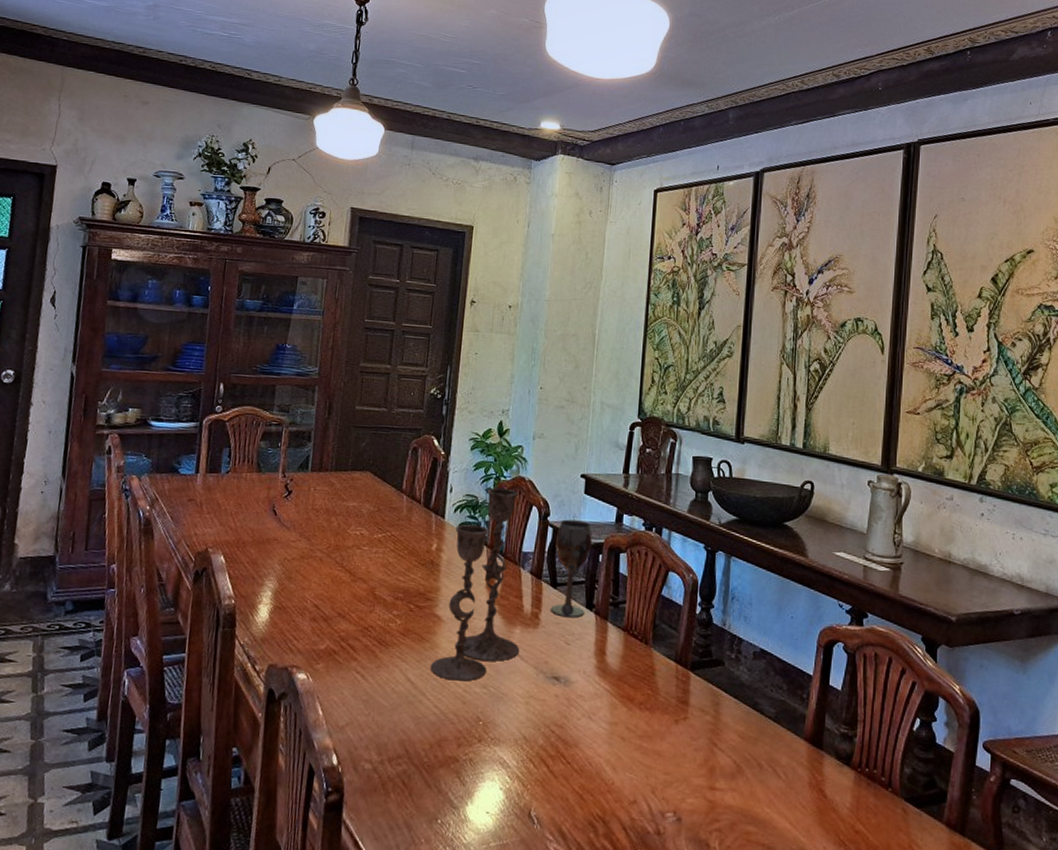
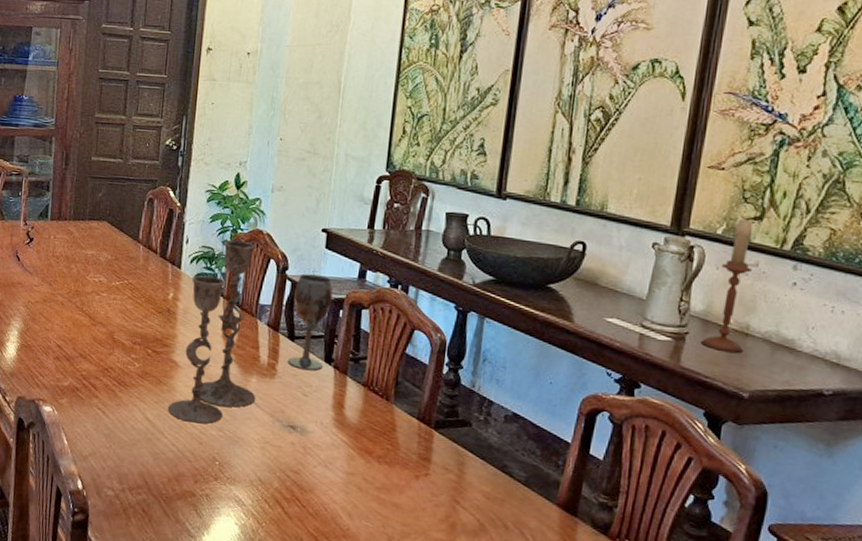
candlestick: none [914,456,949,581] -> present [701,217,753,354]

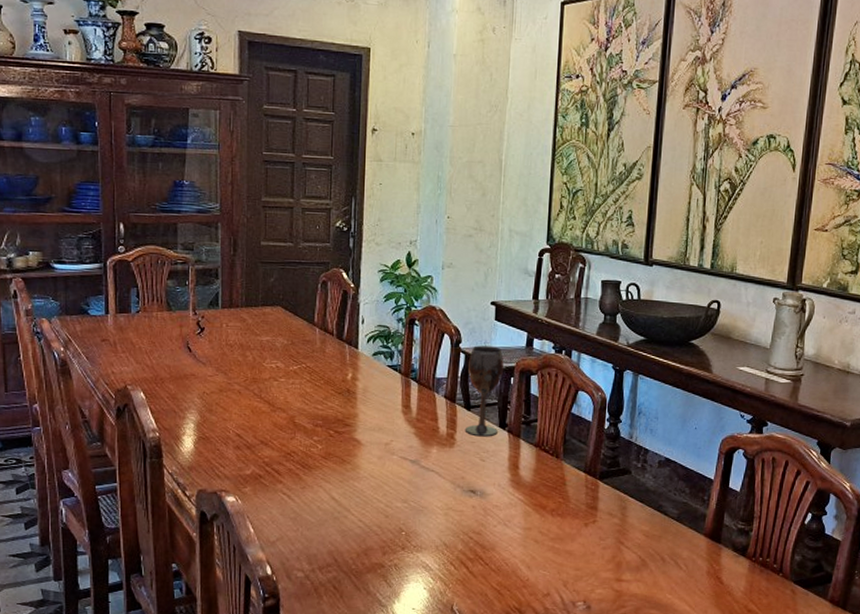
candlestick: present [168,240,256,424] -> none [353,317,437,497]
candlestick: present [701,217,753,354] -> none [814,271,851,390]

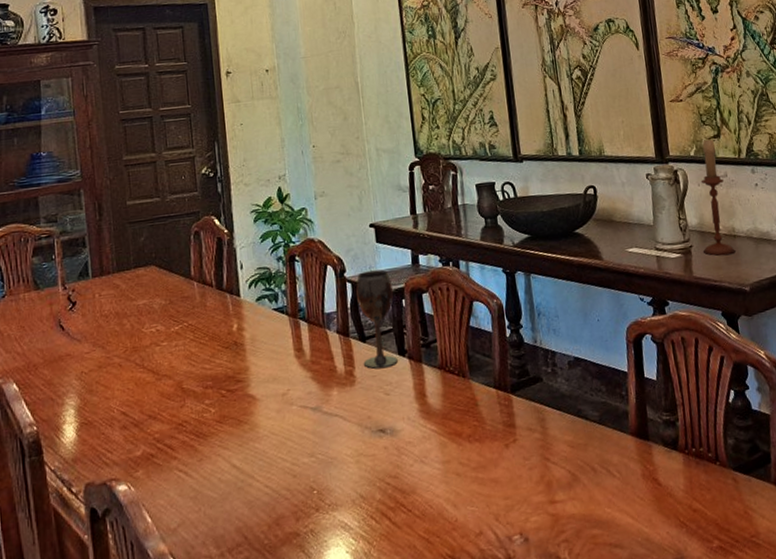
candlestick: none [814,271,851,390] -> present [700,137,736,256]

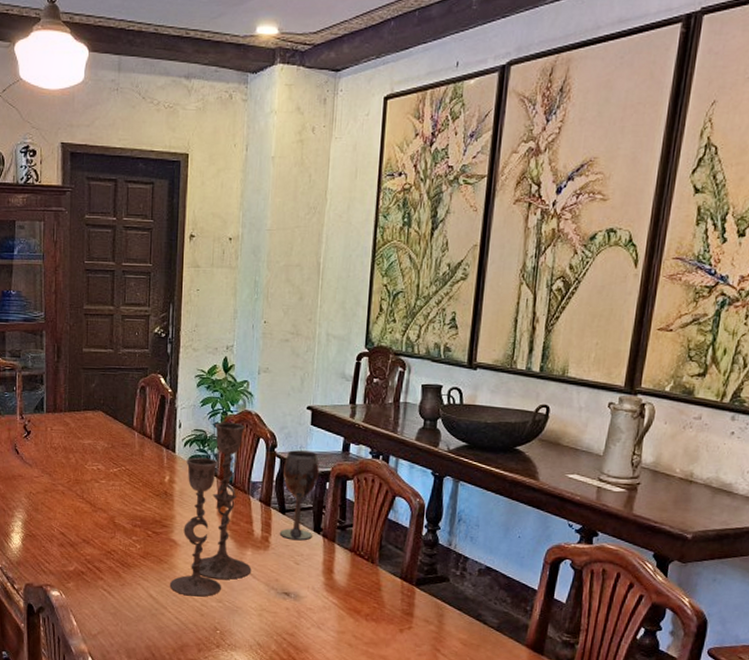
candlestick: none [253,253,341,457] -> present [170,422,252,597]
candlestick: present [700,137,736,256] -> none [651,374,697,500]

